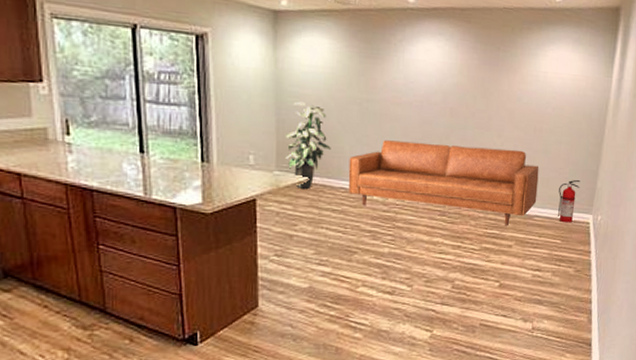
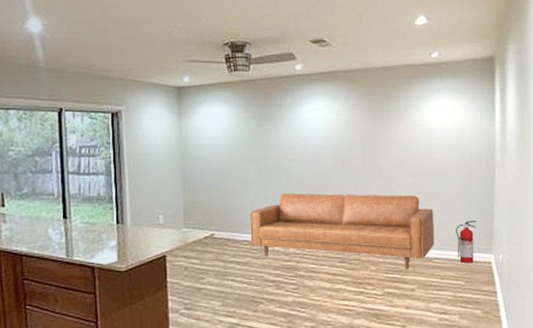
indoor plant: present [285,101,331,189] -> none [190,163,233,243]

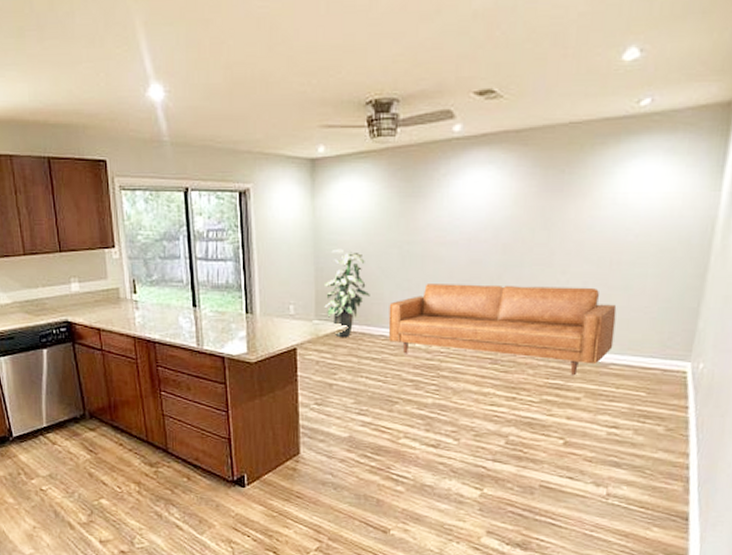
indoor plant: none [190,163,233,243] -> present [323,248,370,337]
fire extinguisher: present [456,221,477,264] -> none [642,320,674,372]

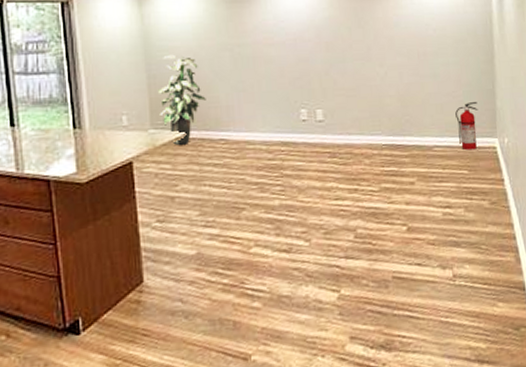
sofa: present [388,284,617,376] -> none [226,77,434,161]
fire extinguisher: none [642,320,674,372] -> present [455,102,478,151]

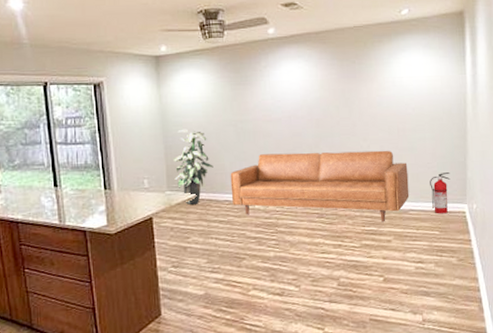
sofa: none [226,77,434,161] -> present [230,150,410,222]

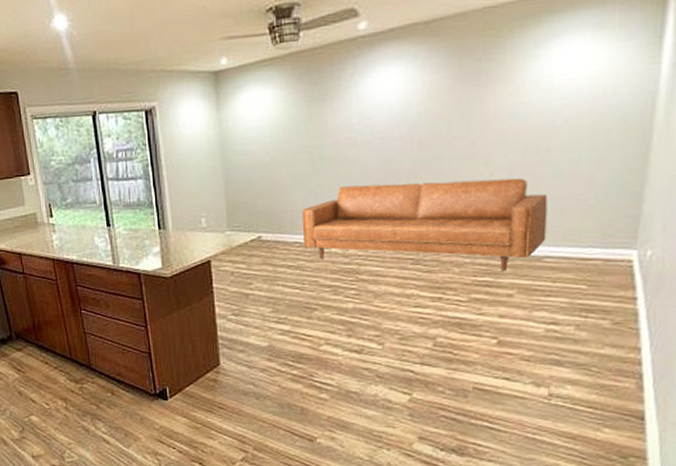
indoor plant: present [172,129,213,205] -> none [234,158,282,246]
fire extinguisher: present [430,172,450,214] -> none [580,207,615,263]

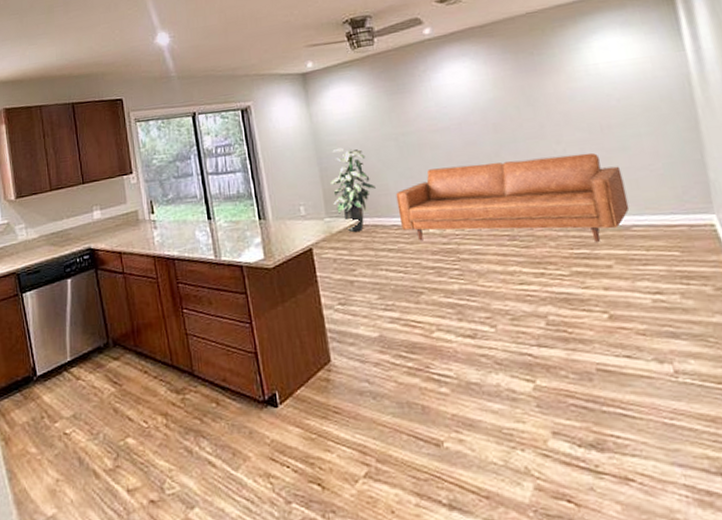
indoor plant: none [234,158,282,246] -> present [329,147,376,232]

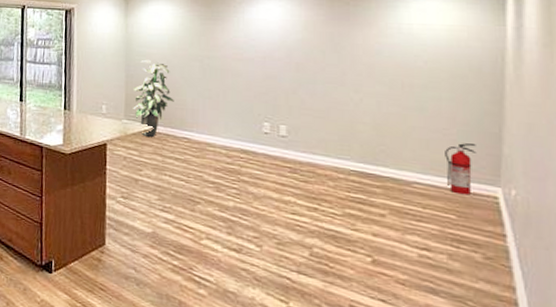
sofa: present [395,152,630,243] -> none [190,94,415,192]
fire extinguisher: none [655,174,689,229] -> present [445,143,477,196]

